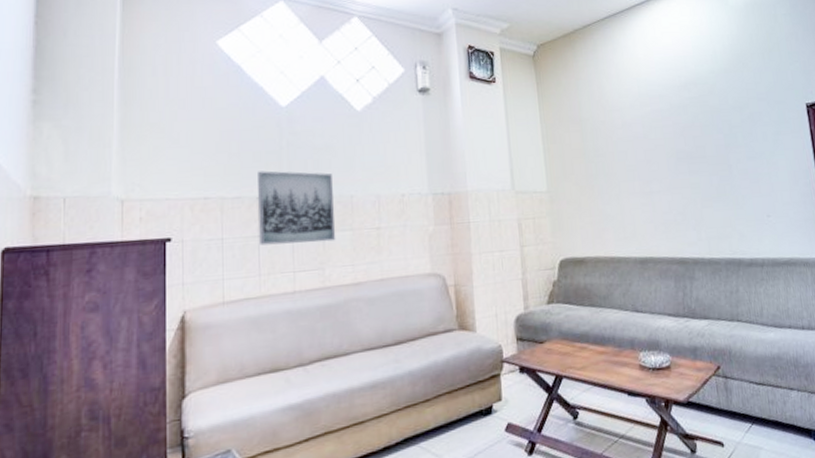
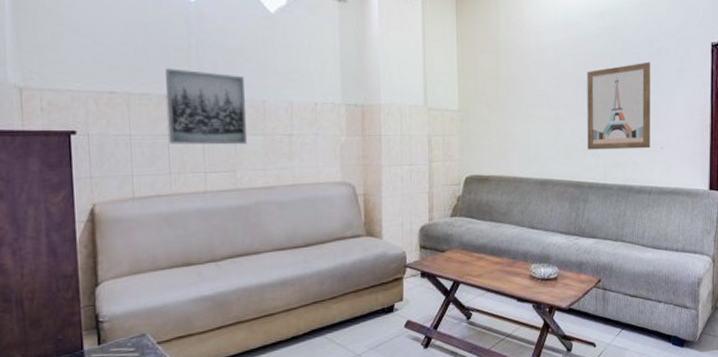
wall art: none [677,128,756,223] -> present [587,62,650,150]

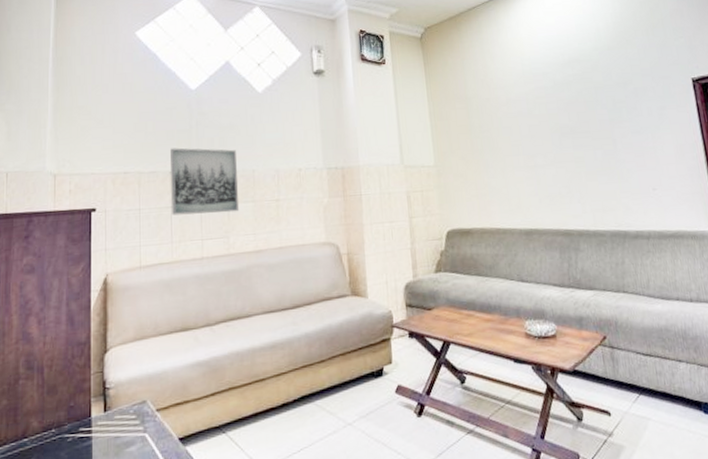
wall art: present [587,62,650,150] -> none [561,103,641,196]

